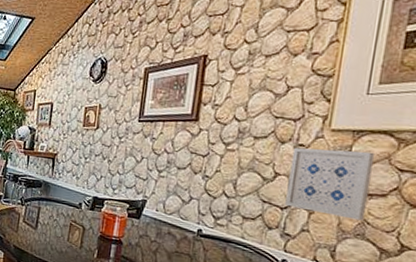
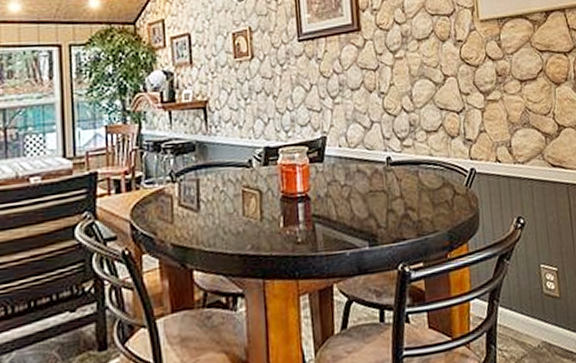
wall art: present [285,147,376,221] -> none [453,37,526,110]

